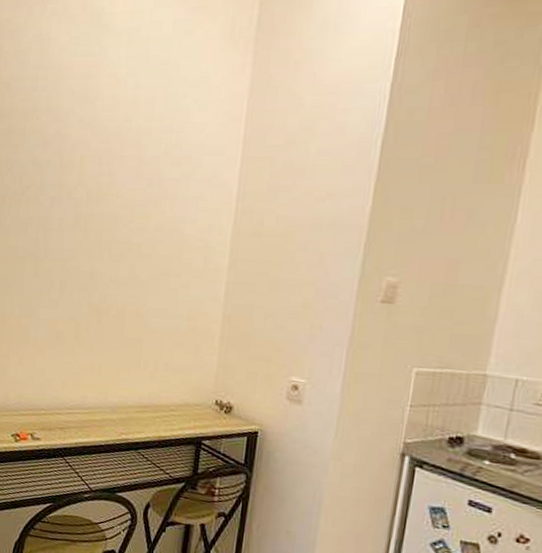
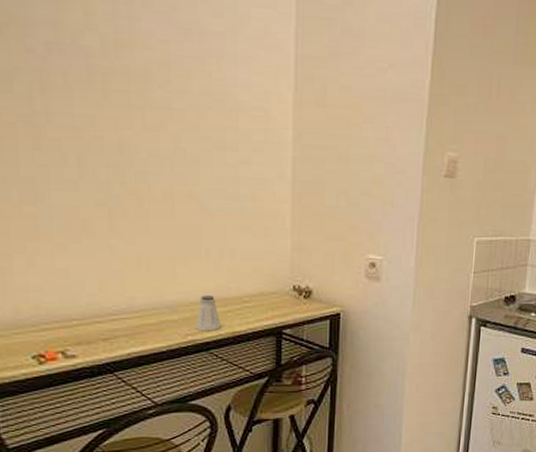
saltshaker: none [129,400,150,433] -> present [195,295,222,331]

